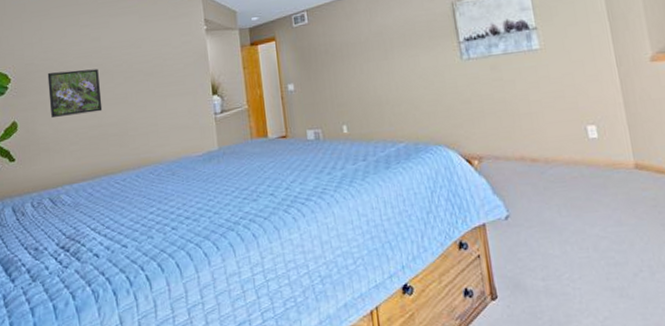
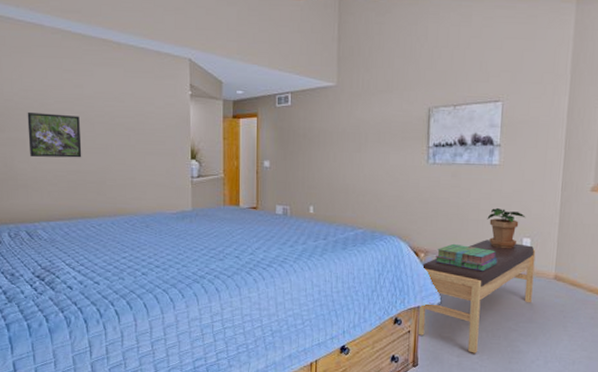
bench: none [479,132,616,274] -> present [418,240,536,353]
stack of books: none [491,143,565,172] -> present [435,243,498,272]
potted plant: none [540,95,584,142] -> present [487,207,526,248]

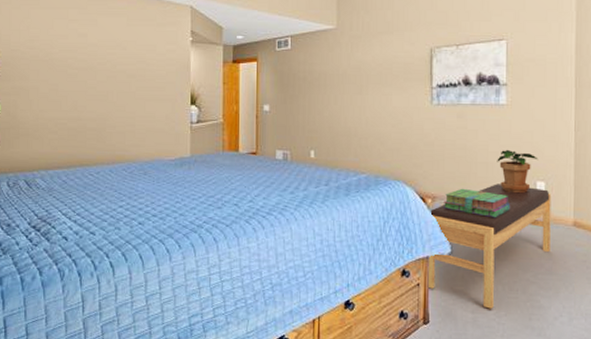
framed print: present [27,111,82,158] -> none [32,61,83,106]

